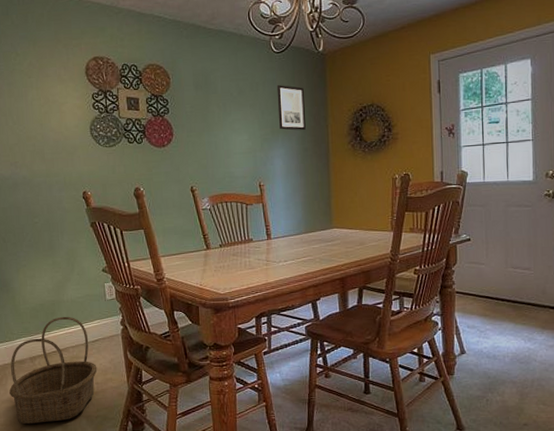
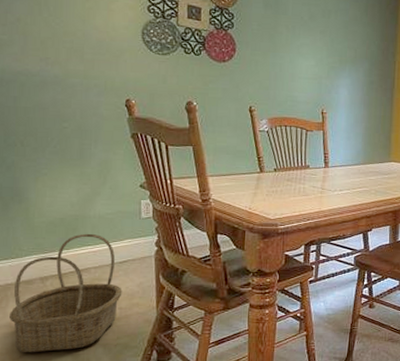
wall art: present [276,84,306,130] -> none [347,15,375,63]

